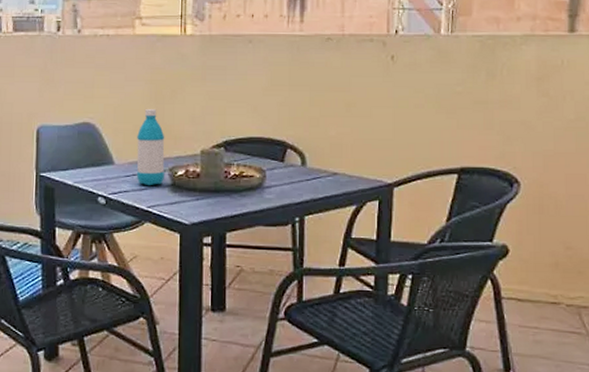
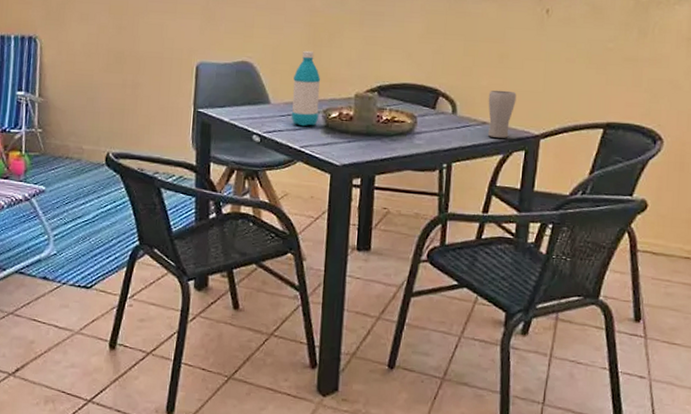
drinking glass: none [338,139,367,188] -> present [487,90,517,138]

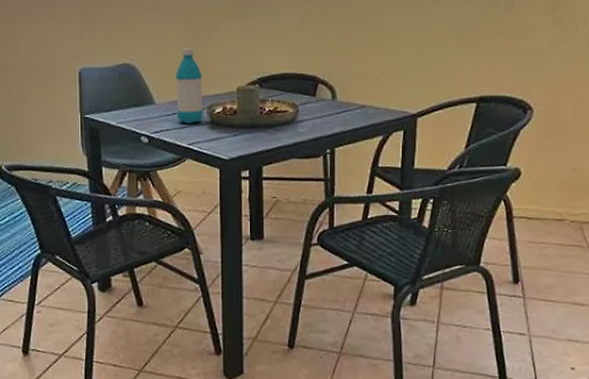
drinking glass: present [487,90,517,138] -> none [365,72,393,120]

